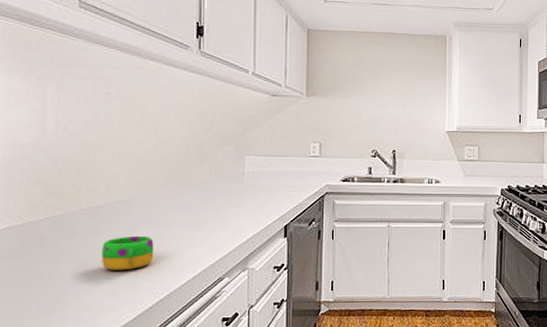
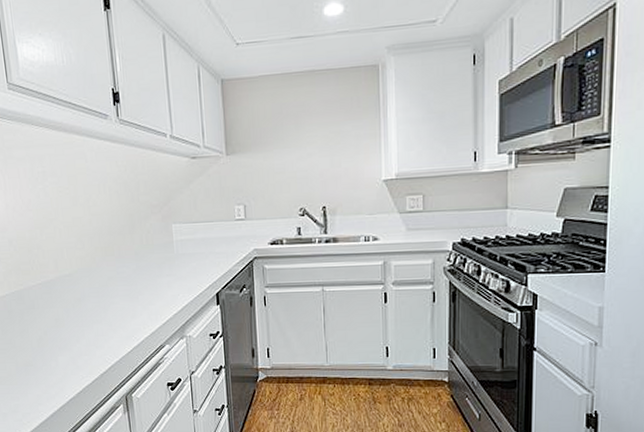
mug: present [102,235,154,271] -> none [58,306,102,340]

